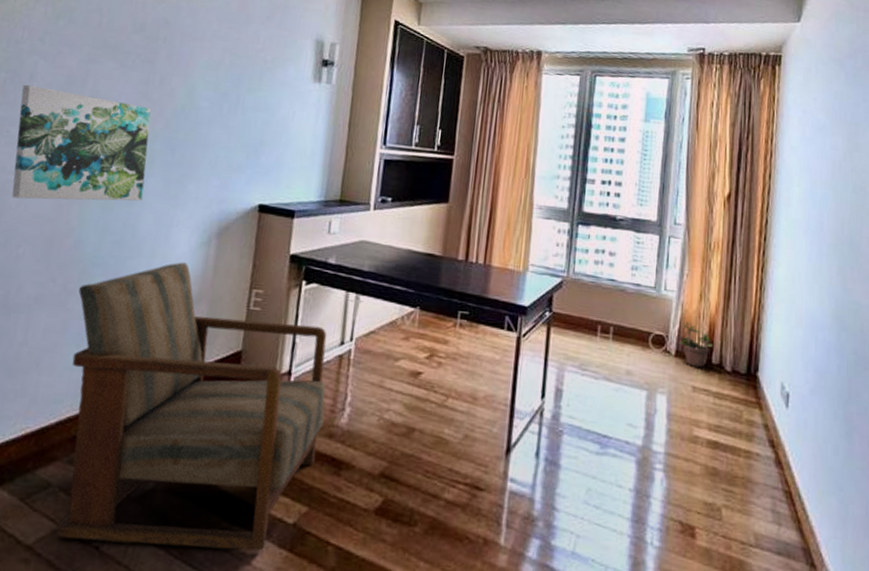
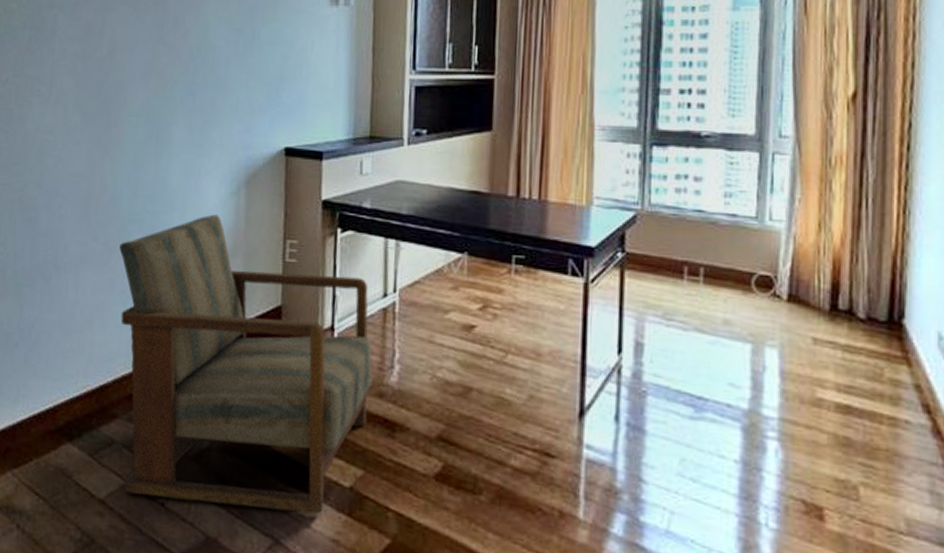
wall art: present [11,84,152,202] -> none [46,40,170,158]
potted plant: present [678,321,714,367] -> none [791,257,840,314]

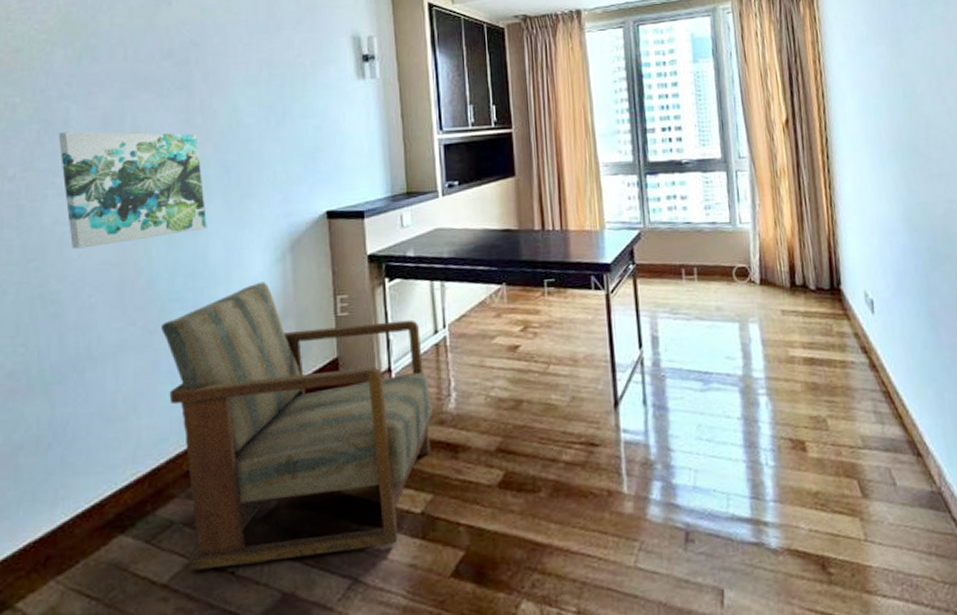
wall art: none [46,40,170,158] -> present [58,131,207,249]

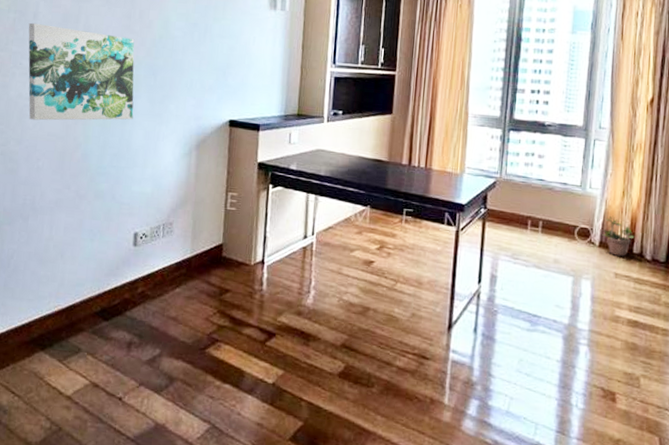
armchair: present [161,282,432,571] -> none [88,170,294,404]
potted plant: none [761,249,795,291] -> present [602,215,635,256]

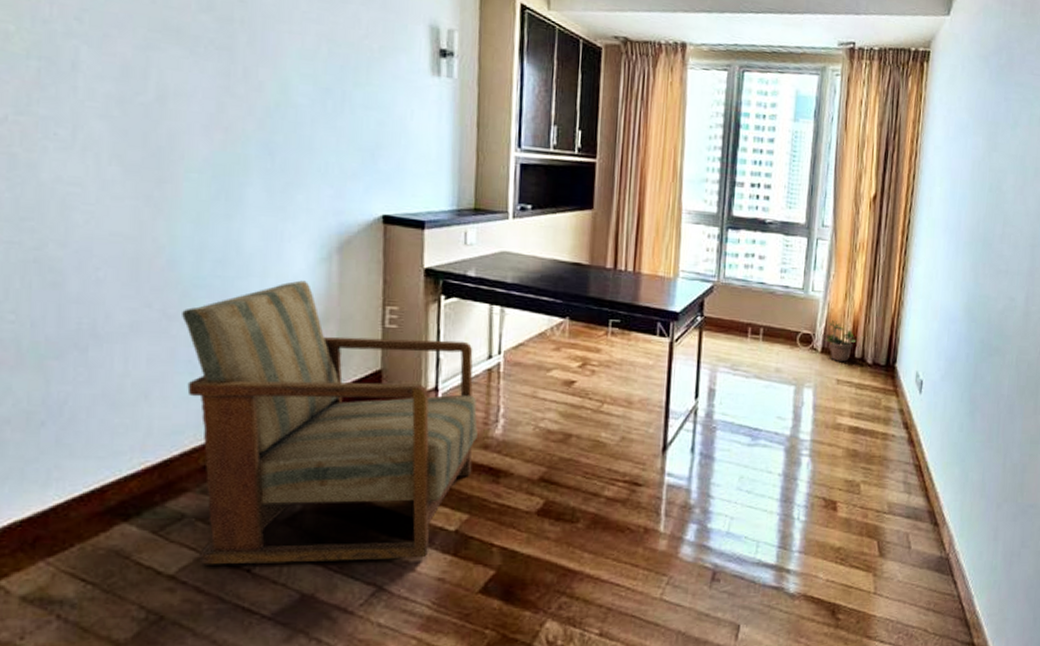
wall art: present [28,22,135,121] -> none [63,75,243,215]
armchair: none [88,170,294,404] -> present [182,280,478,565]

